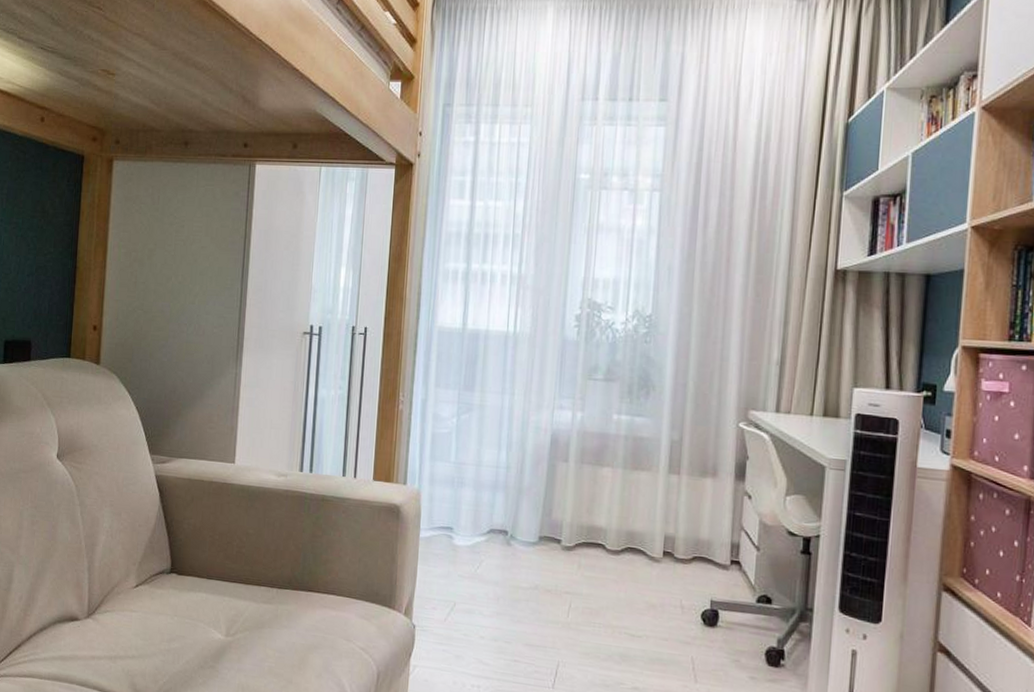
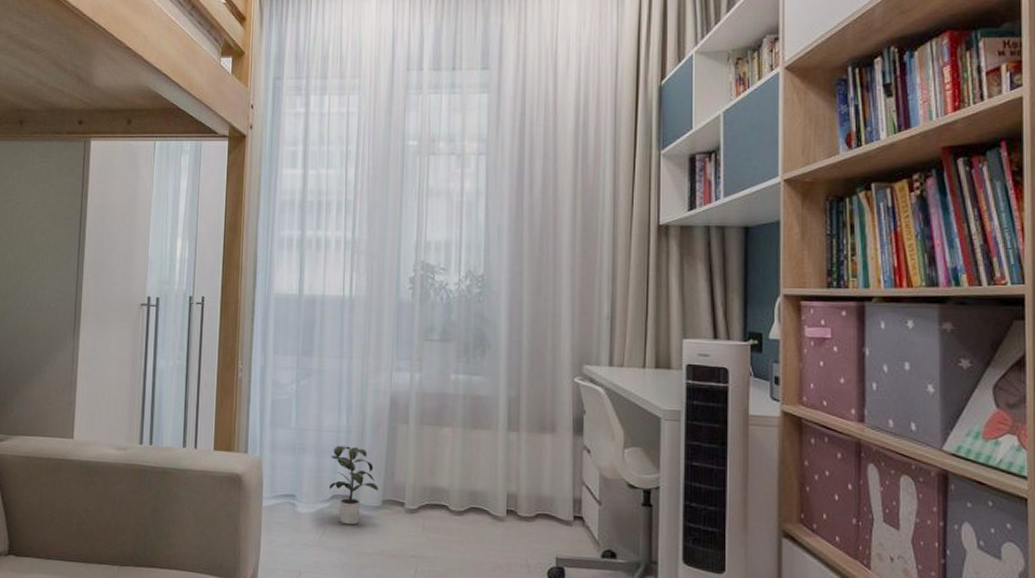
potted plant: none [486,481,536,560] -> present [329,445,378,525]

